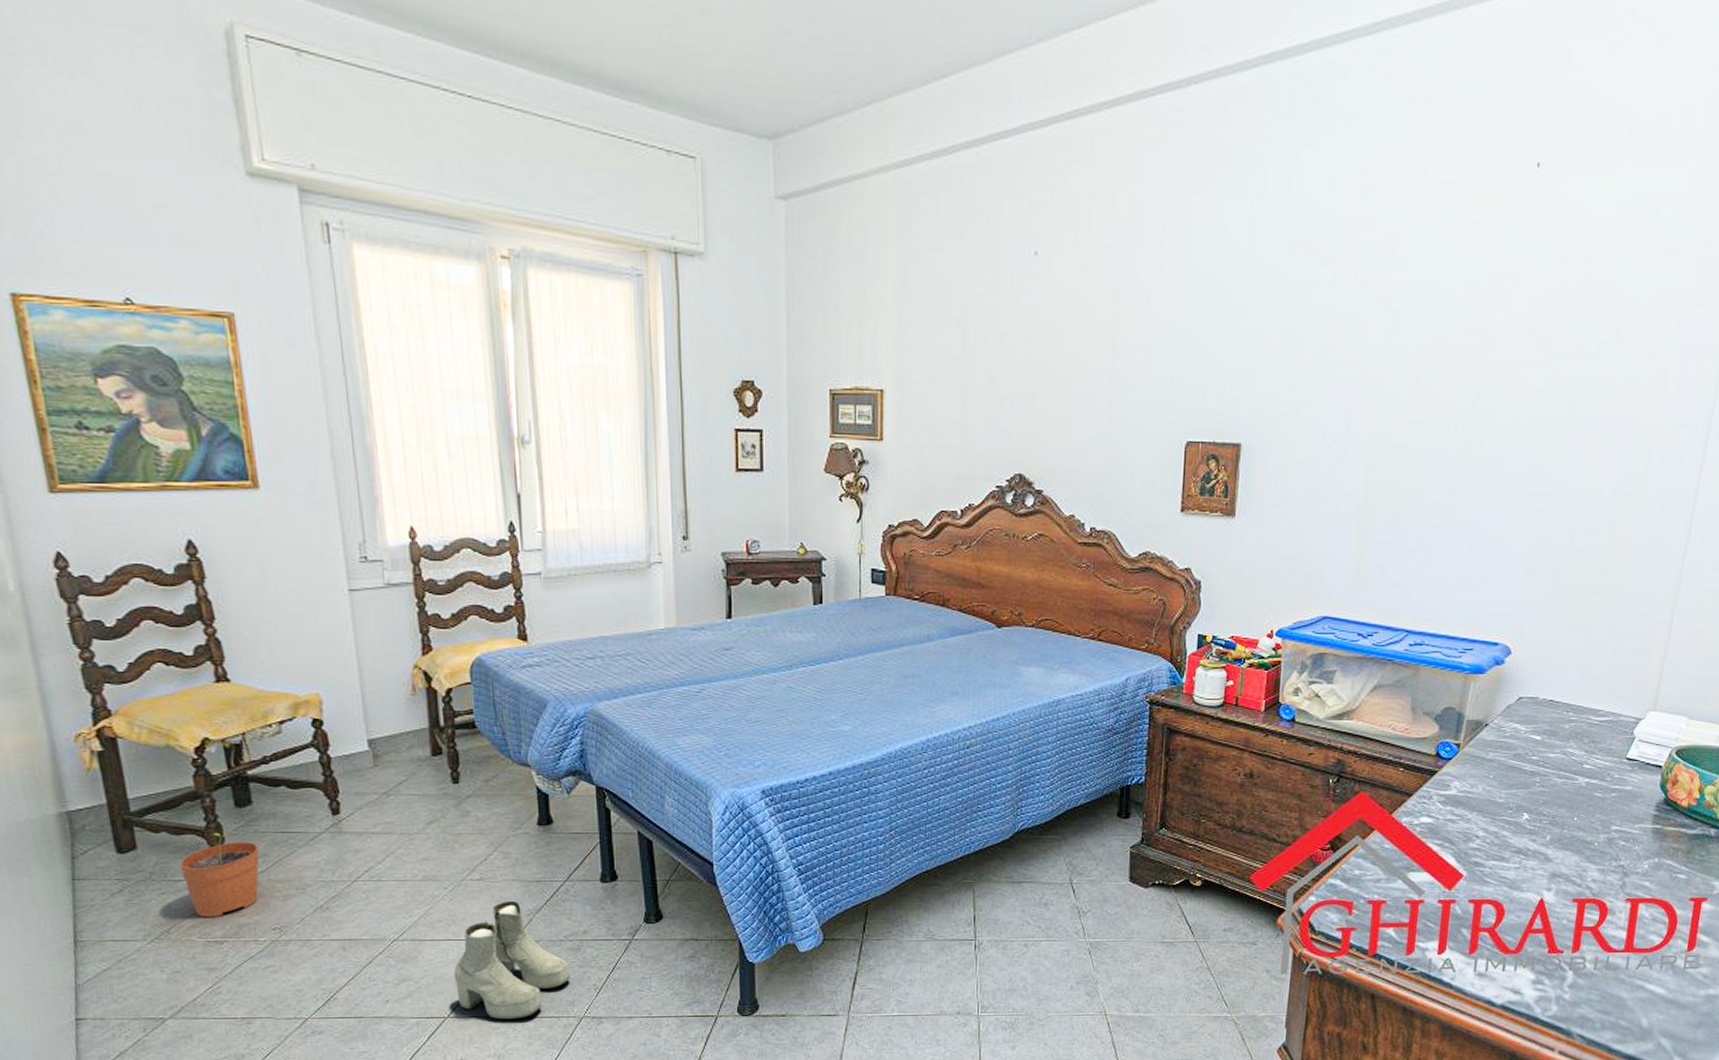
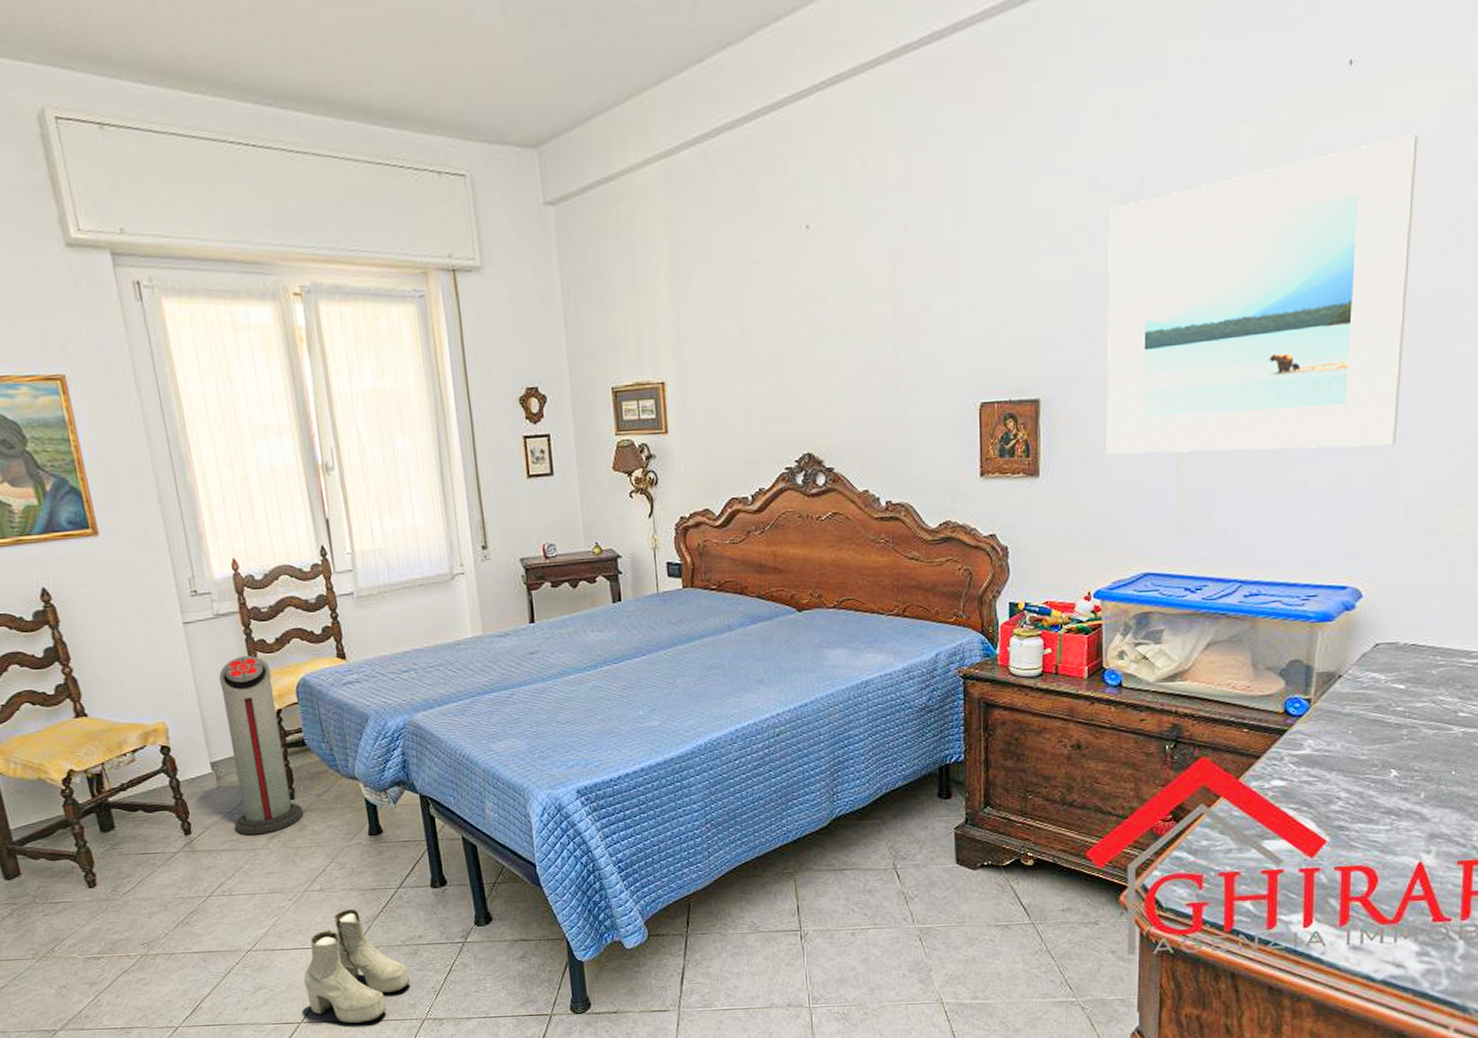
plant pot: present [180,832,259,918] -> none [58,856,126,936]
air purifier: none [385,630,468,819] -> present [219,656,304,835]
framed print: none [1298,238,1590,518] -> present [1106,134,1418,454]

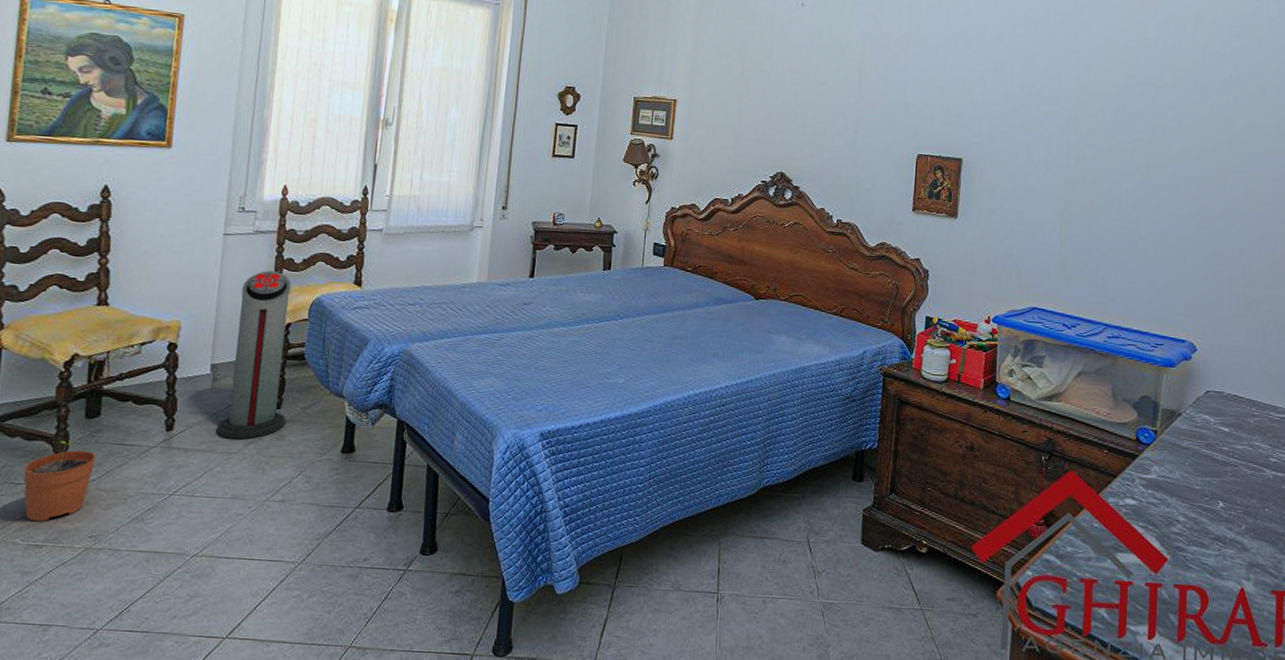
plant pot: none [58,856,126,936] -> present [23,440,96,522]
boots: present [303,908,410,1024] -> none [239,523,346,645]
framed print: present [1106,134,1418,454] -> none [1009,16,1235,235]

